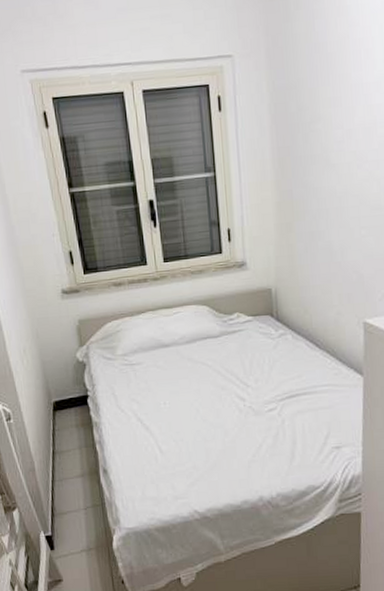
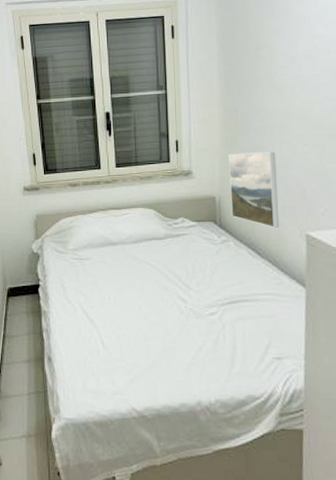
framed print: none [284,236,338,318] -> present [229,151,280,229]

